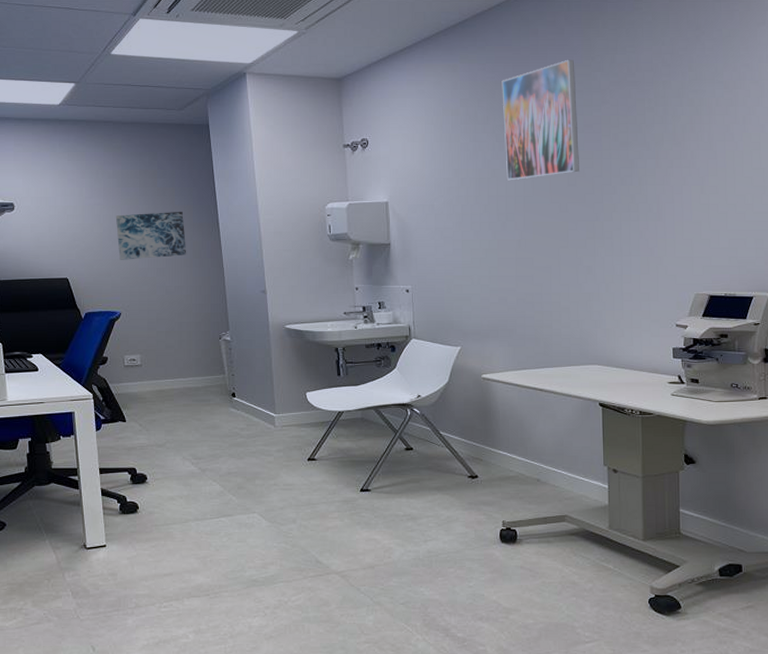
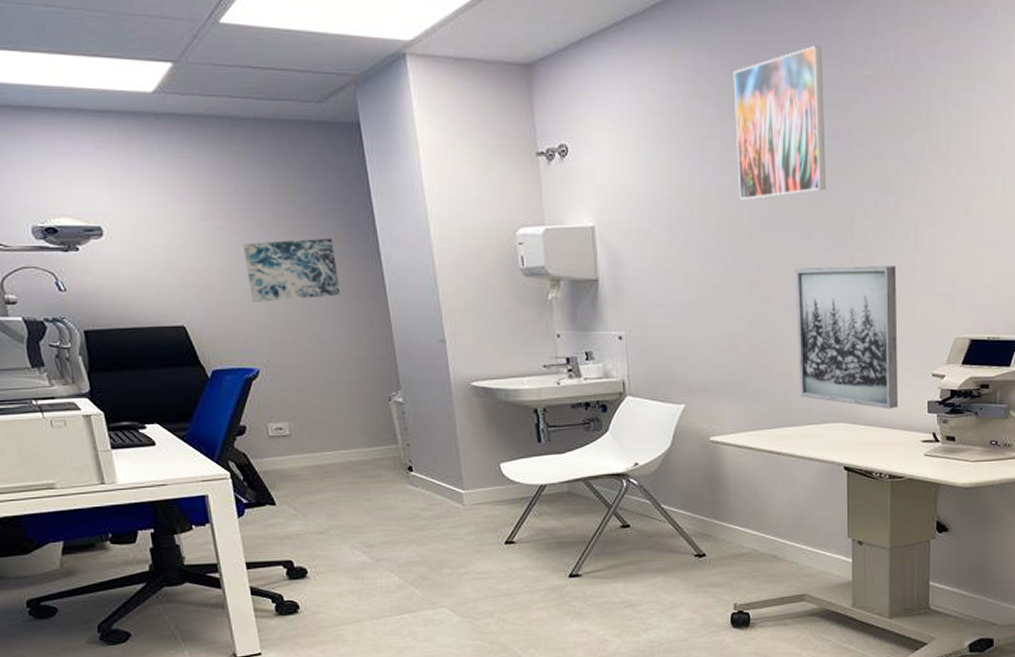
wall art: none [554,233,647,354] -> present [795,266,899,409]

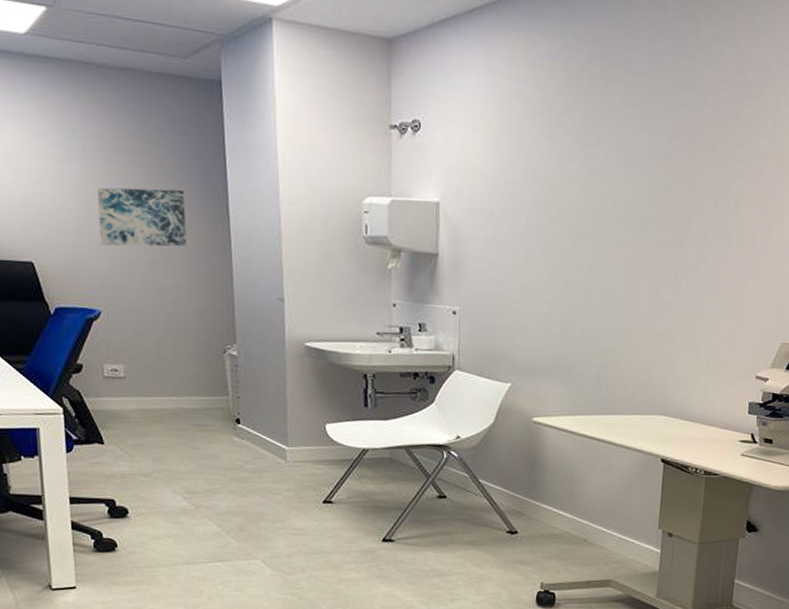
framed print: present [733,45,826,200] -> none [583,45,677,190]
wall art: present [795,266,899,409] -> none [624,261,731,407]

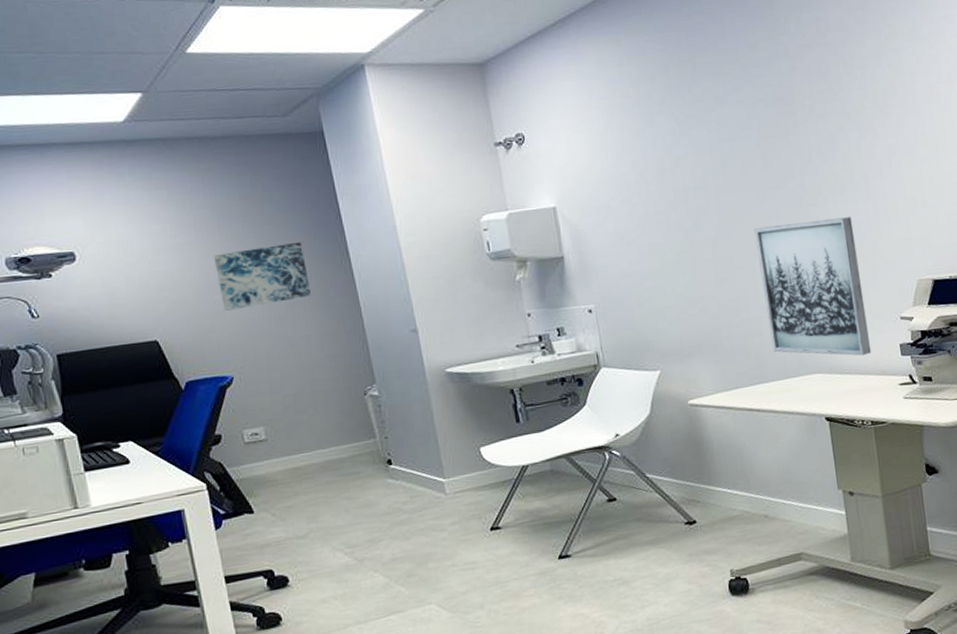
wall art: none [624,261,731,407] -> present [754,217,872,356]

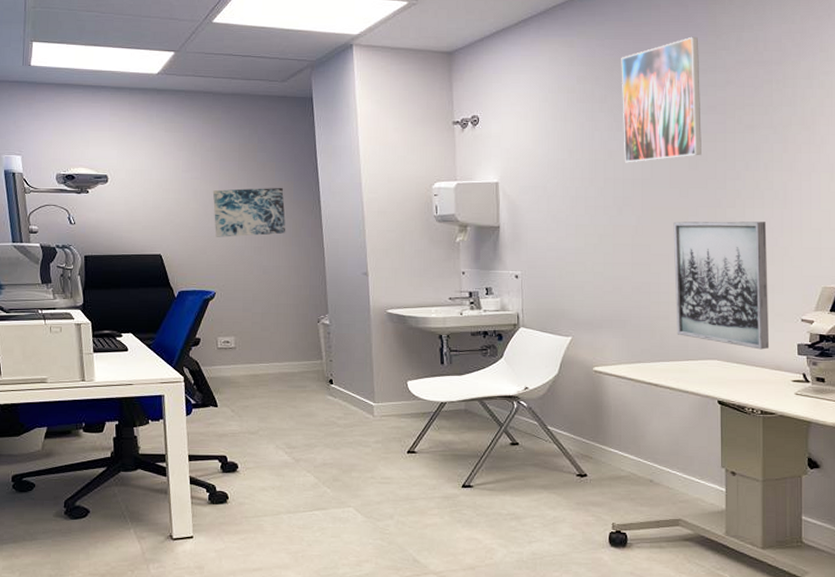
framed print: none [675,22,775,169] -> present [621,36,701,163]

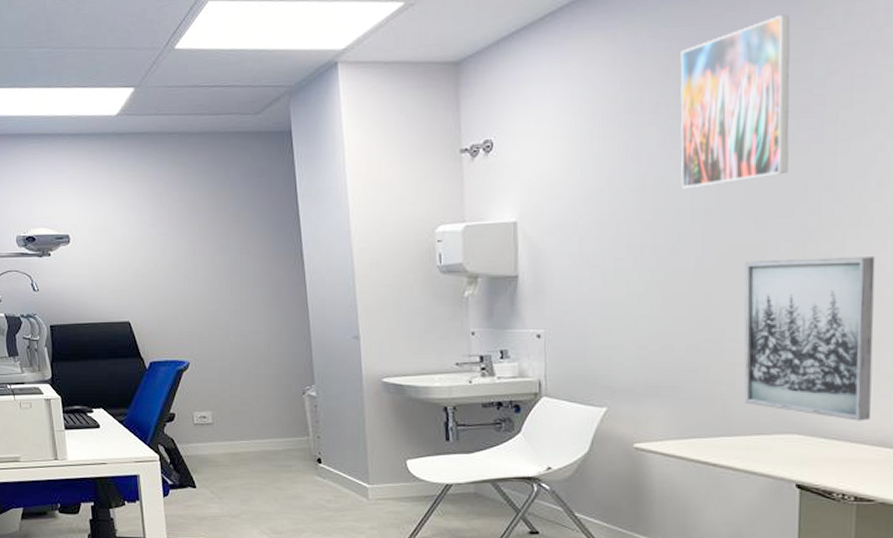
wall art: present [212,188,286,237] -> none [182,241,265,300]

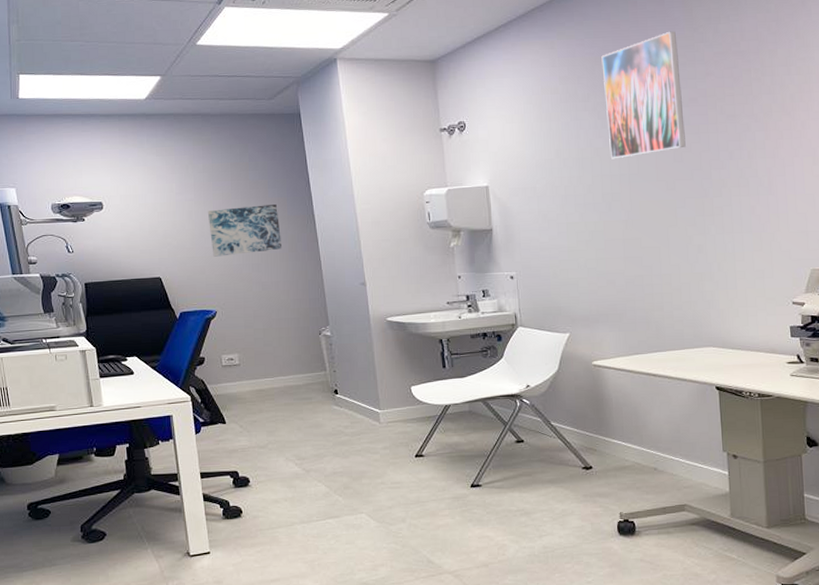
wall art: none [182,241,265,300] -> present [207,204,283,257]
wall art: present [744,257,876,421] -> none [662,209,763,334]

